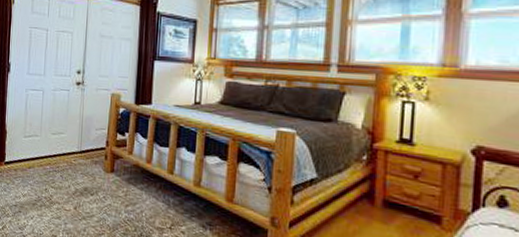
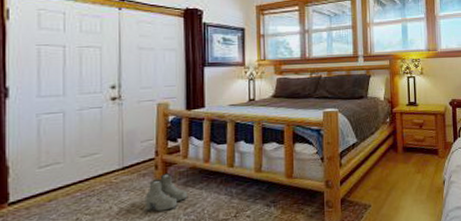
boots: none [94,165,130,203] -> present [145,173,188,212]

